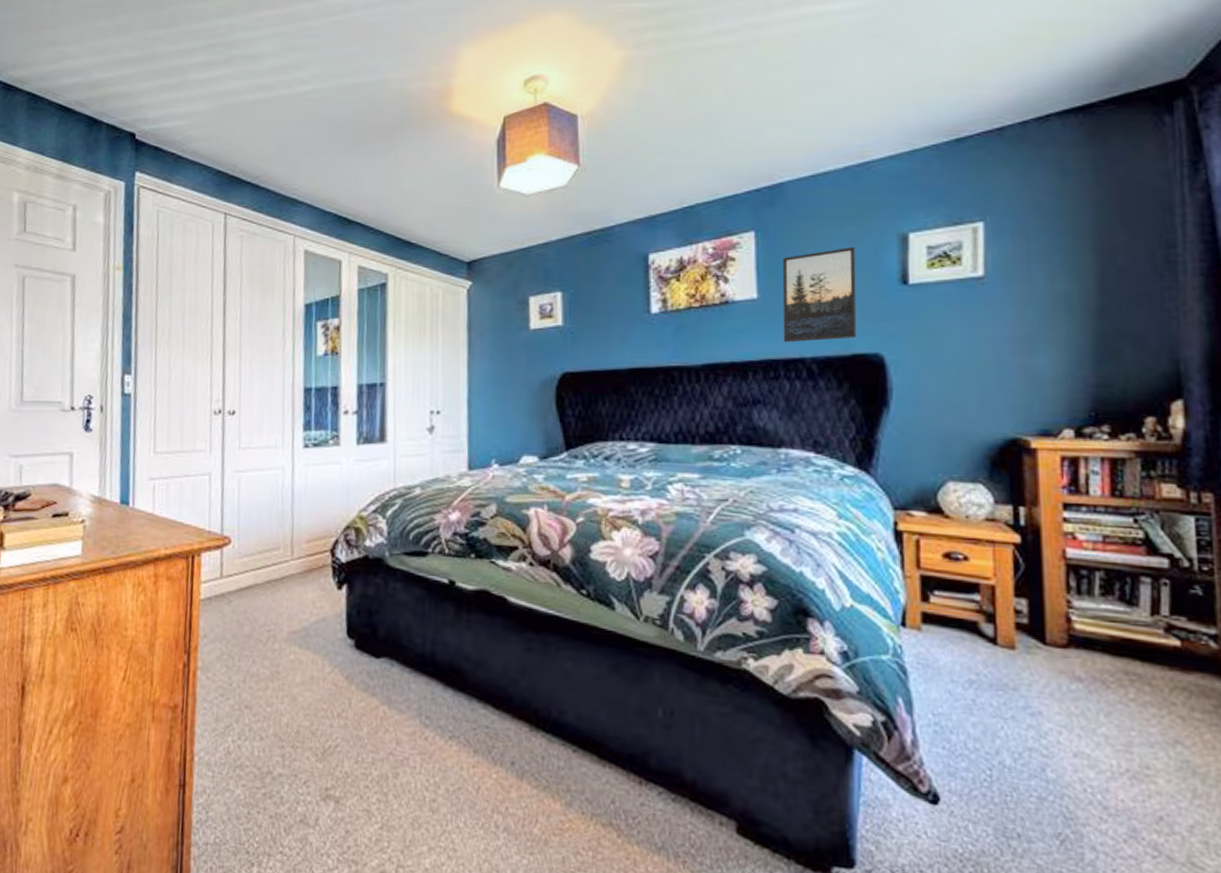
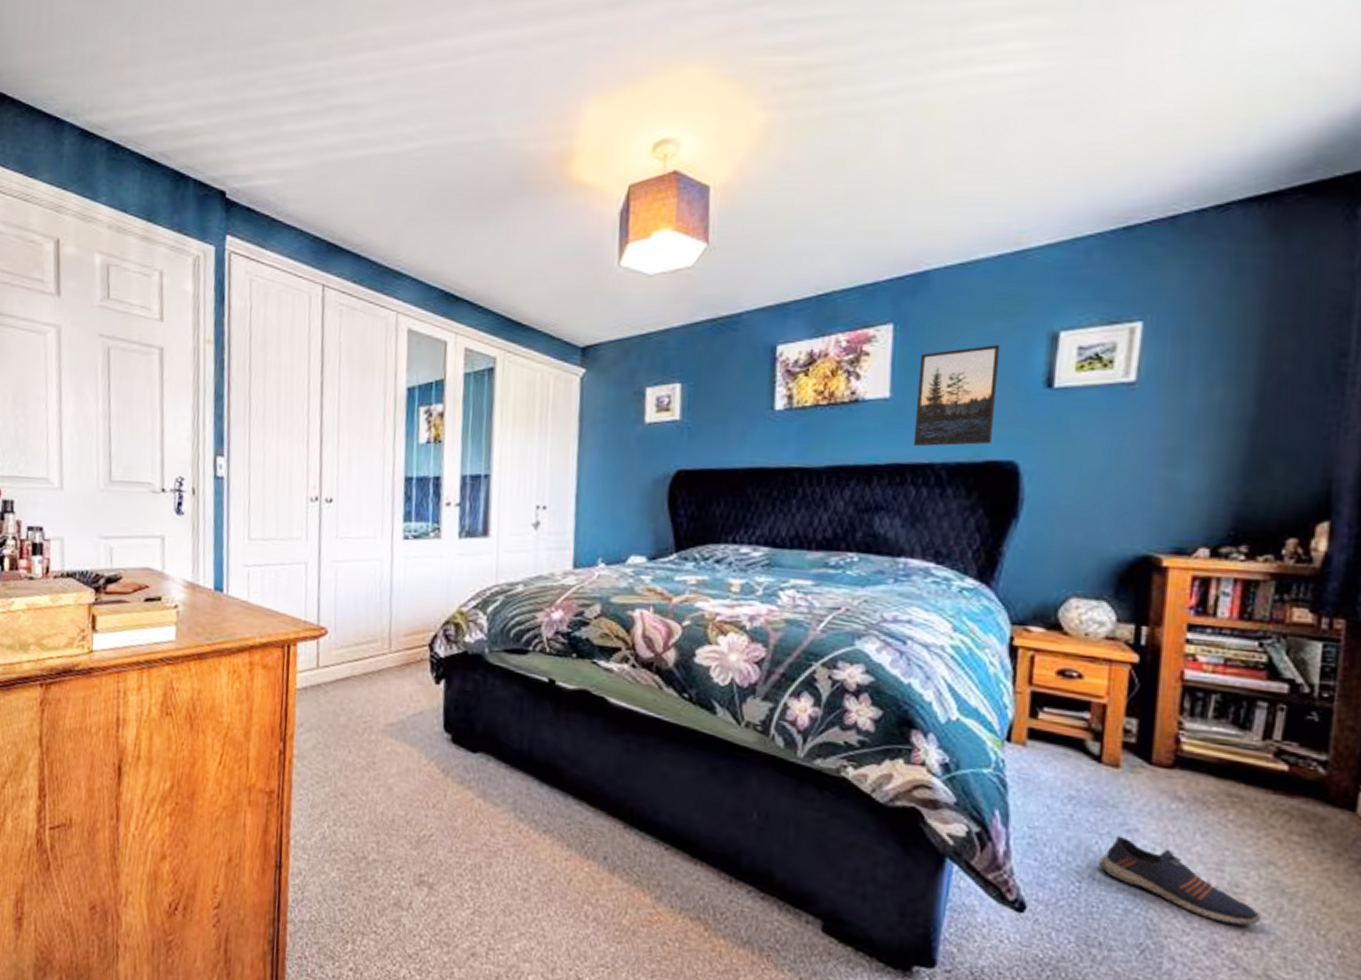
shoe: none [1006,719,1177,810] -> present [1098,835,1262,926]

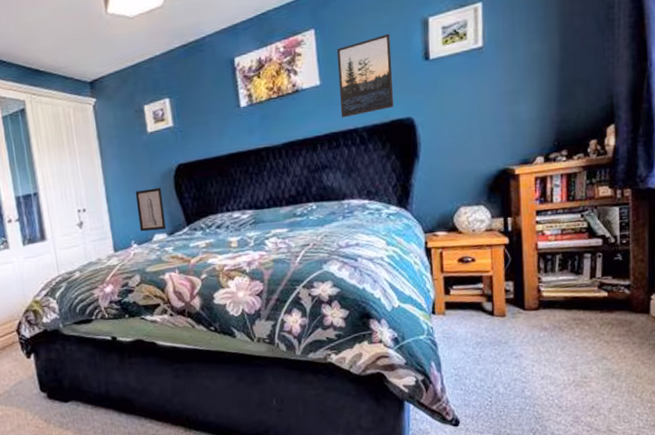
wall art: none [612,495,650,552] -> present [135,187,166,232]
shoe: present [1098,835,1262,926] -> none [500,361,602,404]

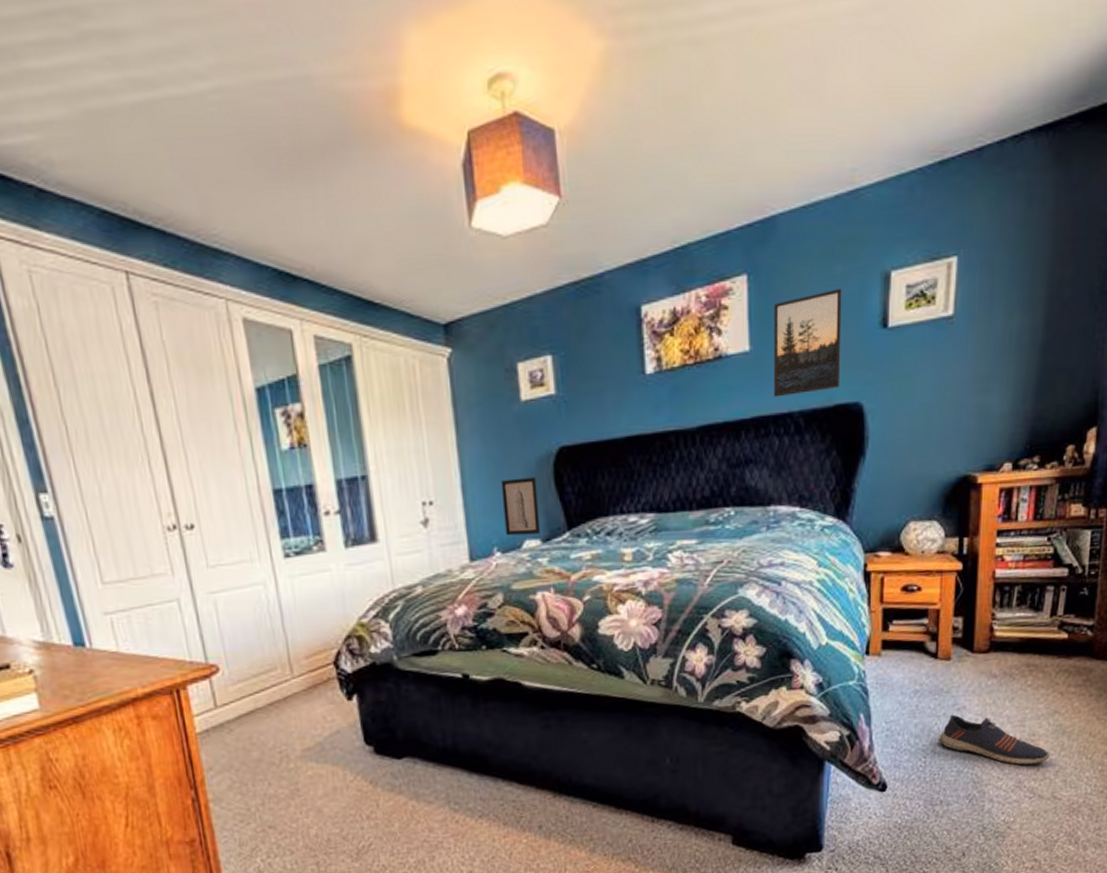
shoe: none [500,361,602,404] -> present [938,714,1050,765]

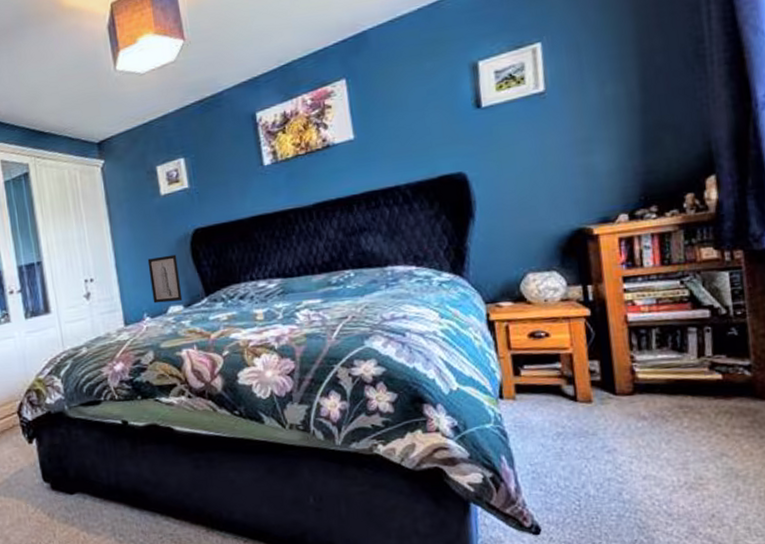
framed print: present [773,288,842,397] -> none [371,80,441,175]
shoe: present [938,714,1050,765] -> none [590,457,725,511]

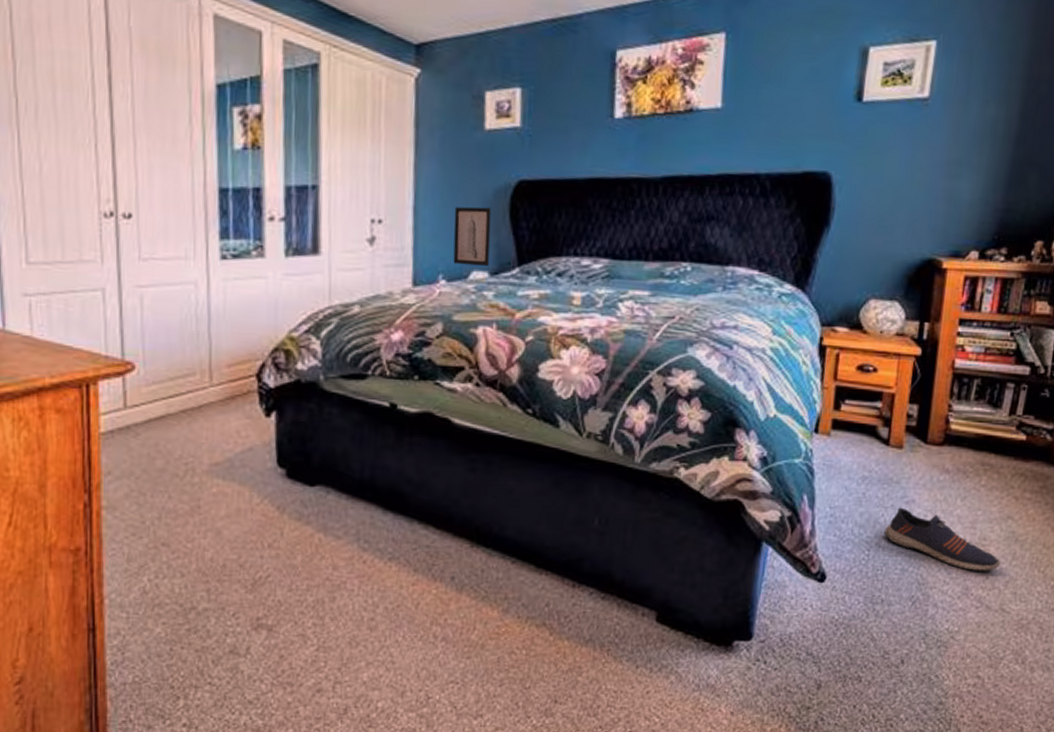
shoe: none [590,457,725,511] -> present [883,507,1001,571]

